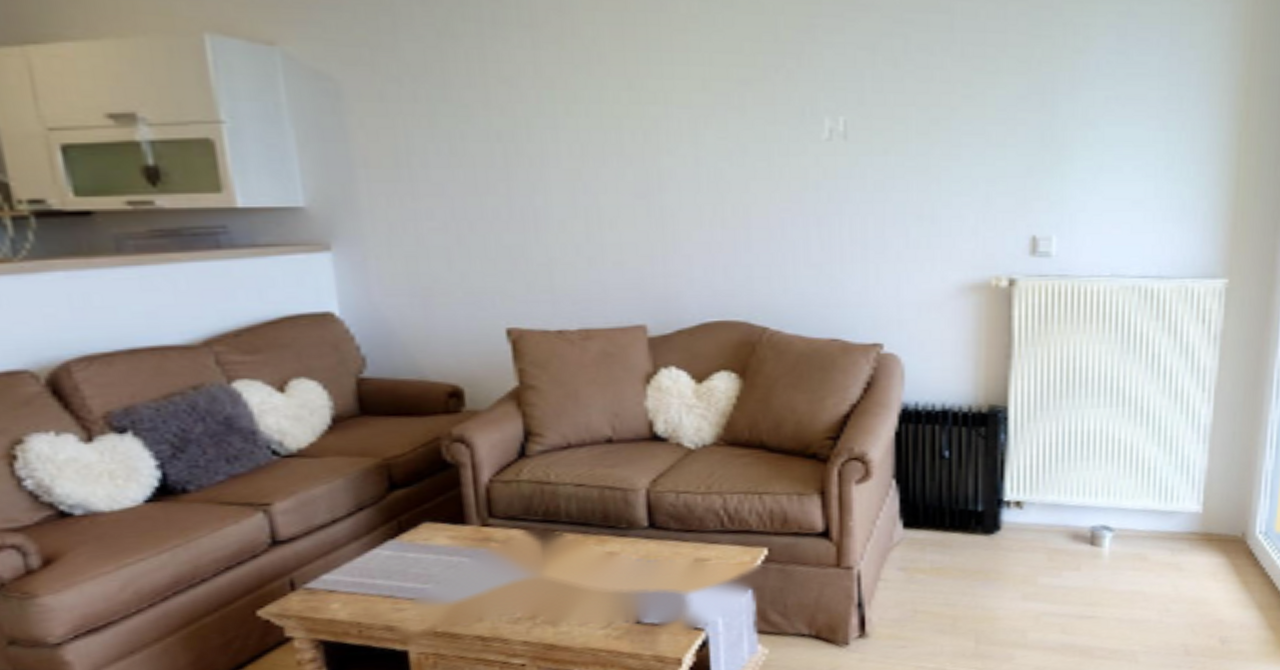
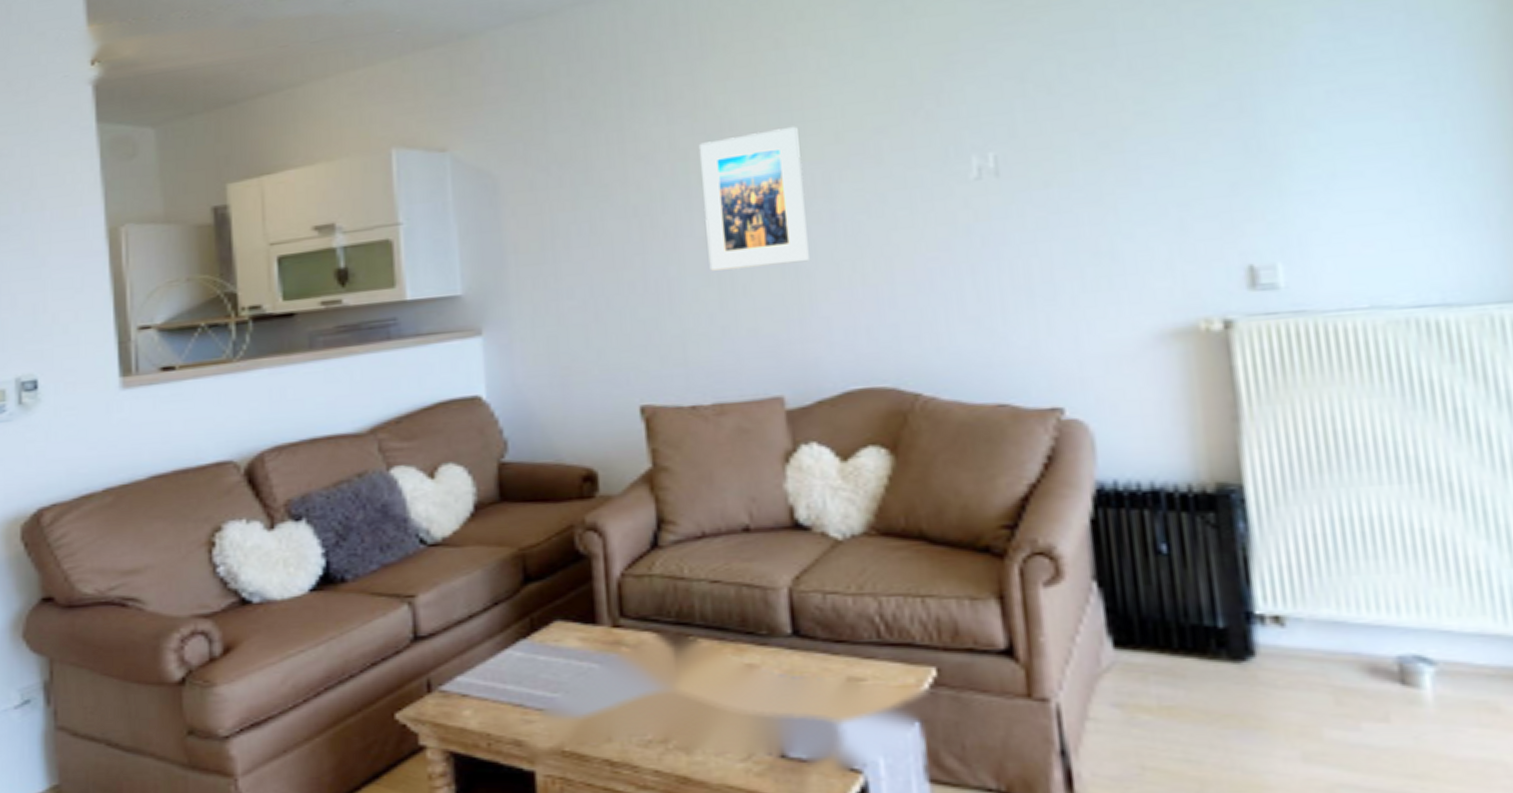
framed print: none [565,67,674,203] -> present [698,126,809,271]

